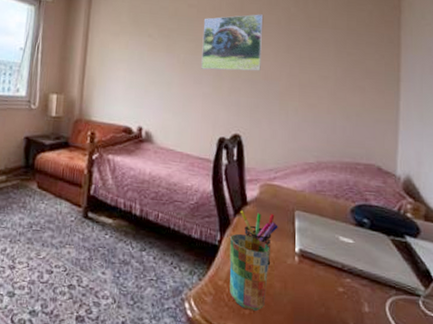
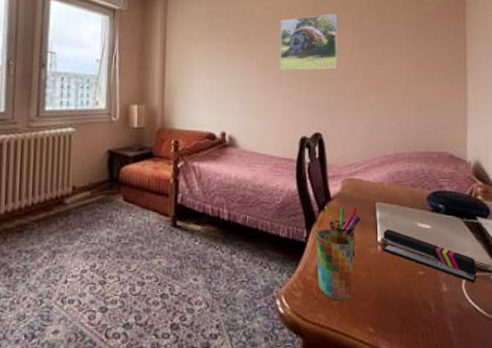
stapler: none [300,240,404,306] -> present [382,229,478,283]

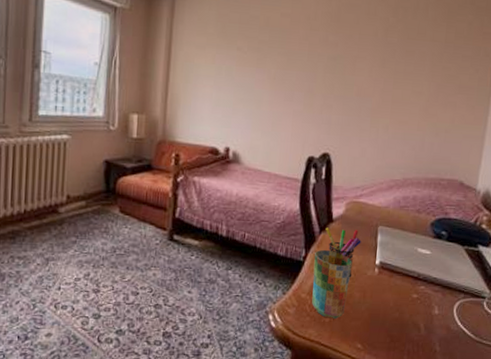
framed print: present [280,13,338,71] -> none [292,24,361,87]
stapler: present [382,229,478,283] -> none [379,253,472,308]

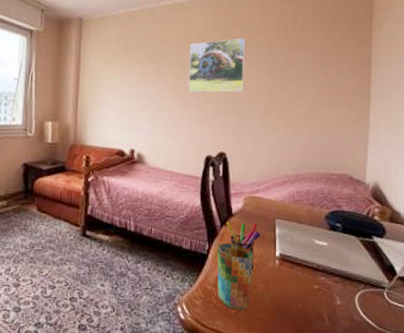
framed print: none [292,24,361,87] -> present [188,38,246,93]

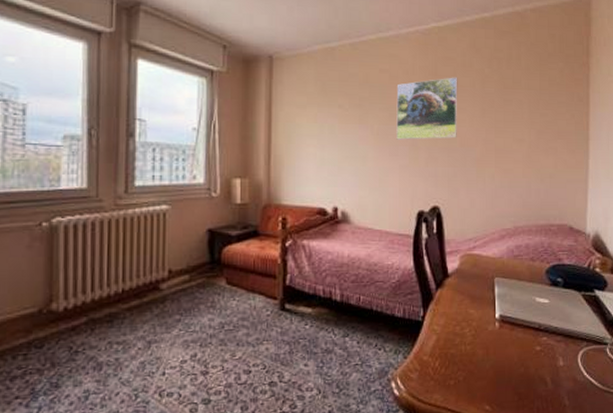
cup: present [217,243,254,310] -> none [433,307,472,381]
pen holder: present [226,221,261,270] -> none [442,283,479,335]

